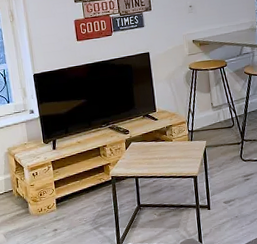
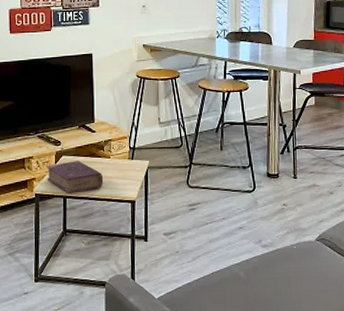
book: none [119,145,169,174] -> present [47,161,104,194]

